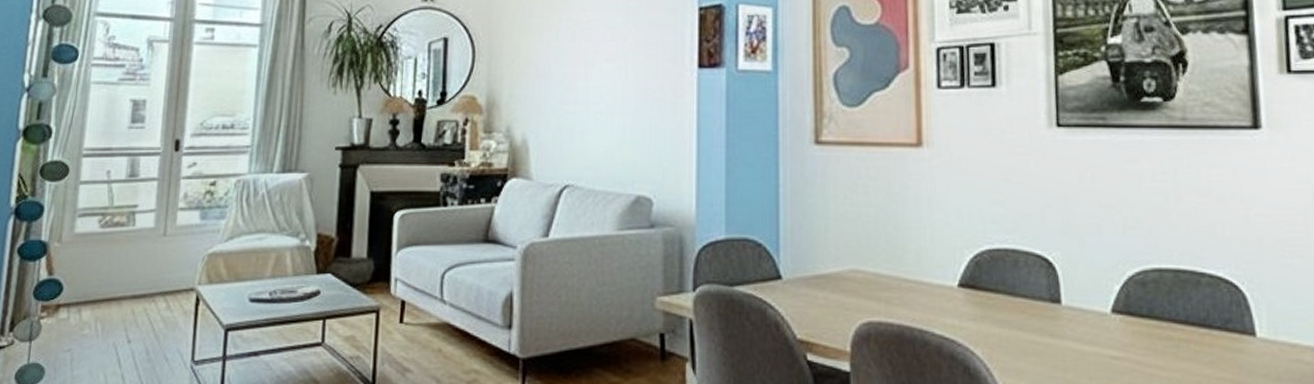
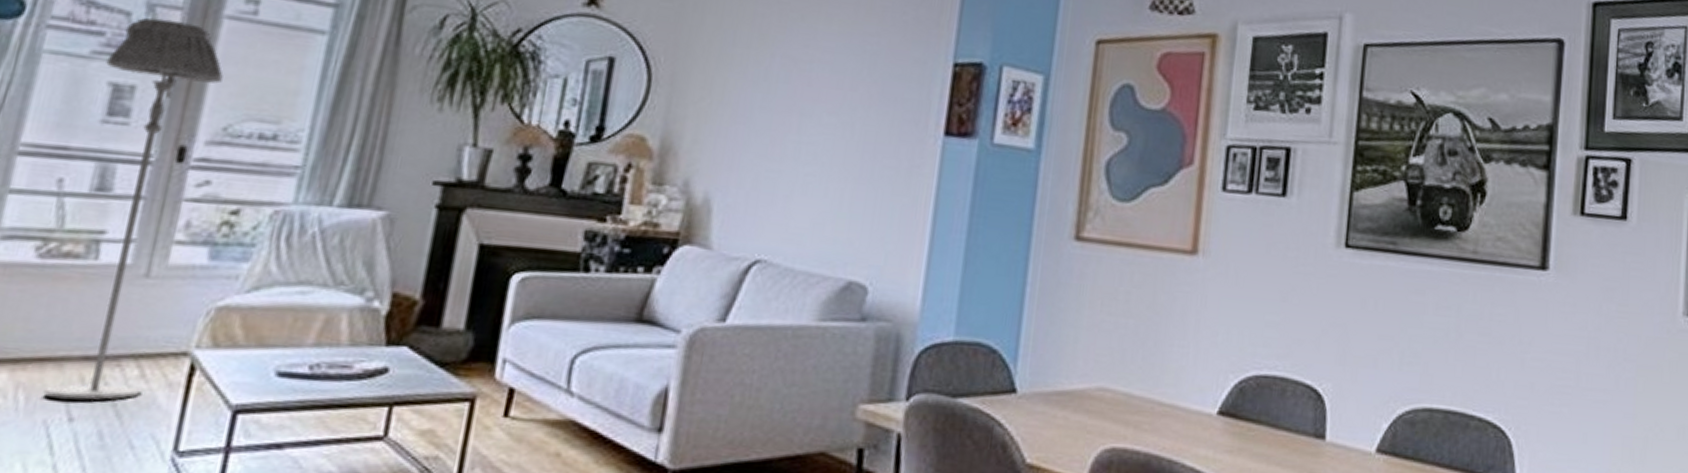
floor lamp: none [111,50,197,327] -> present [43,17,223,400]

